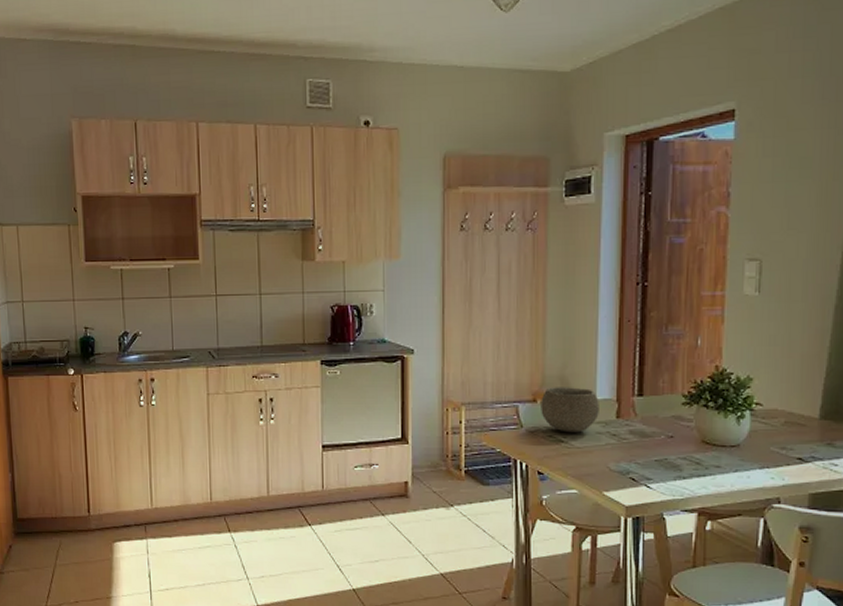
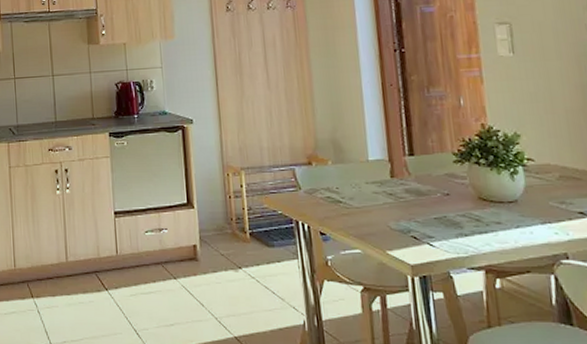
bowl: present [541,387,599,433] -> none [315,149,374,193]

